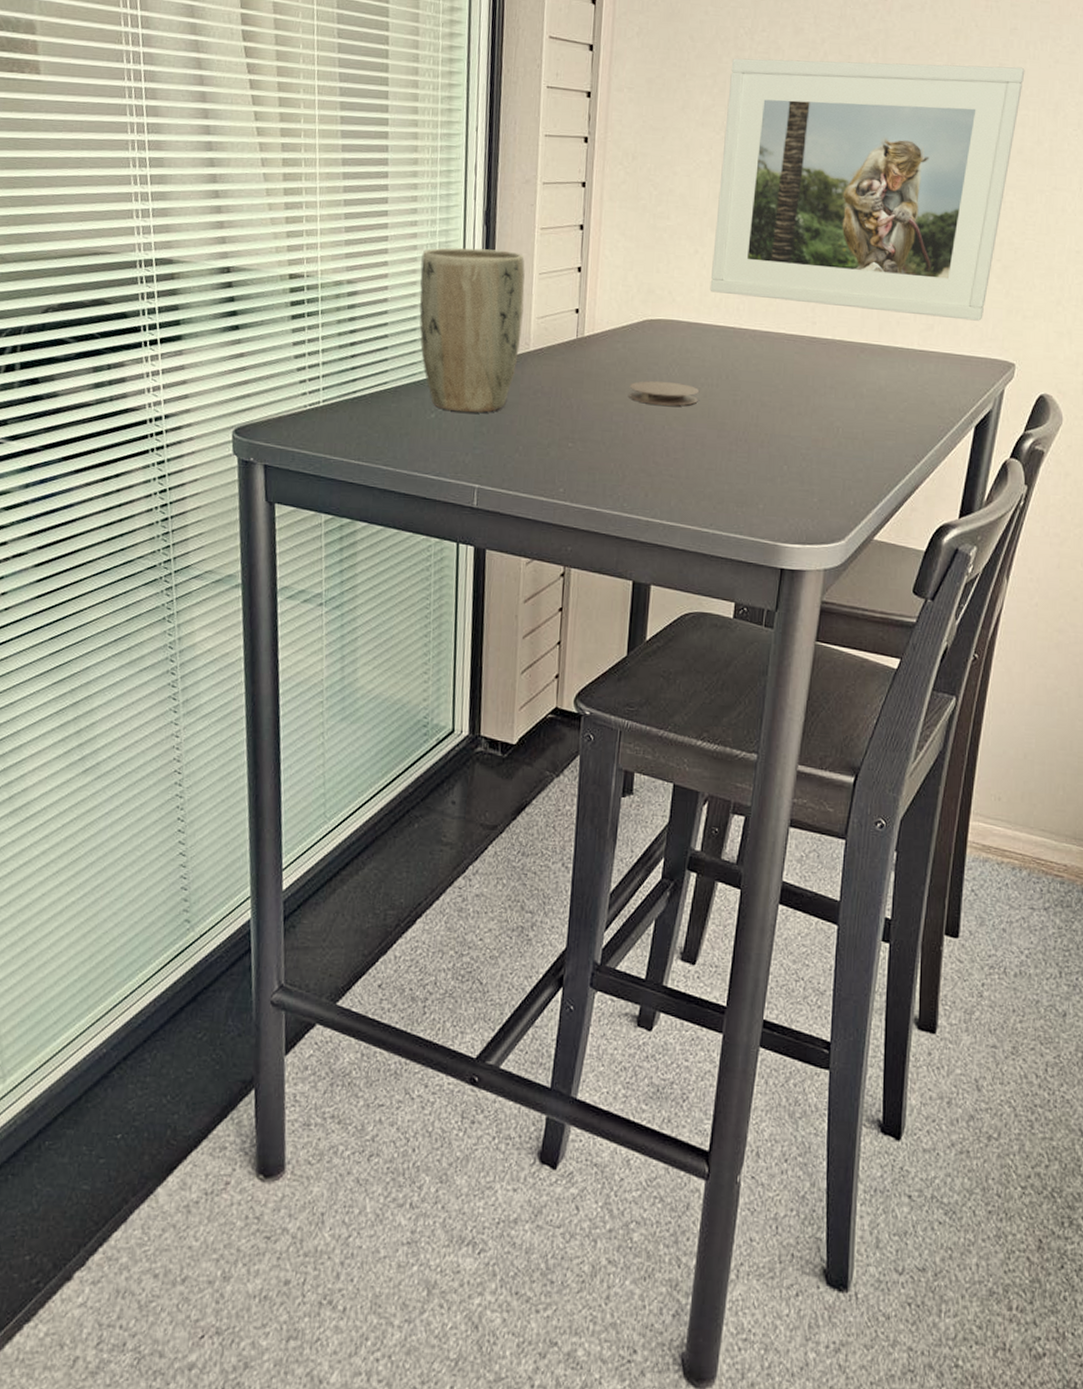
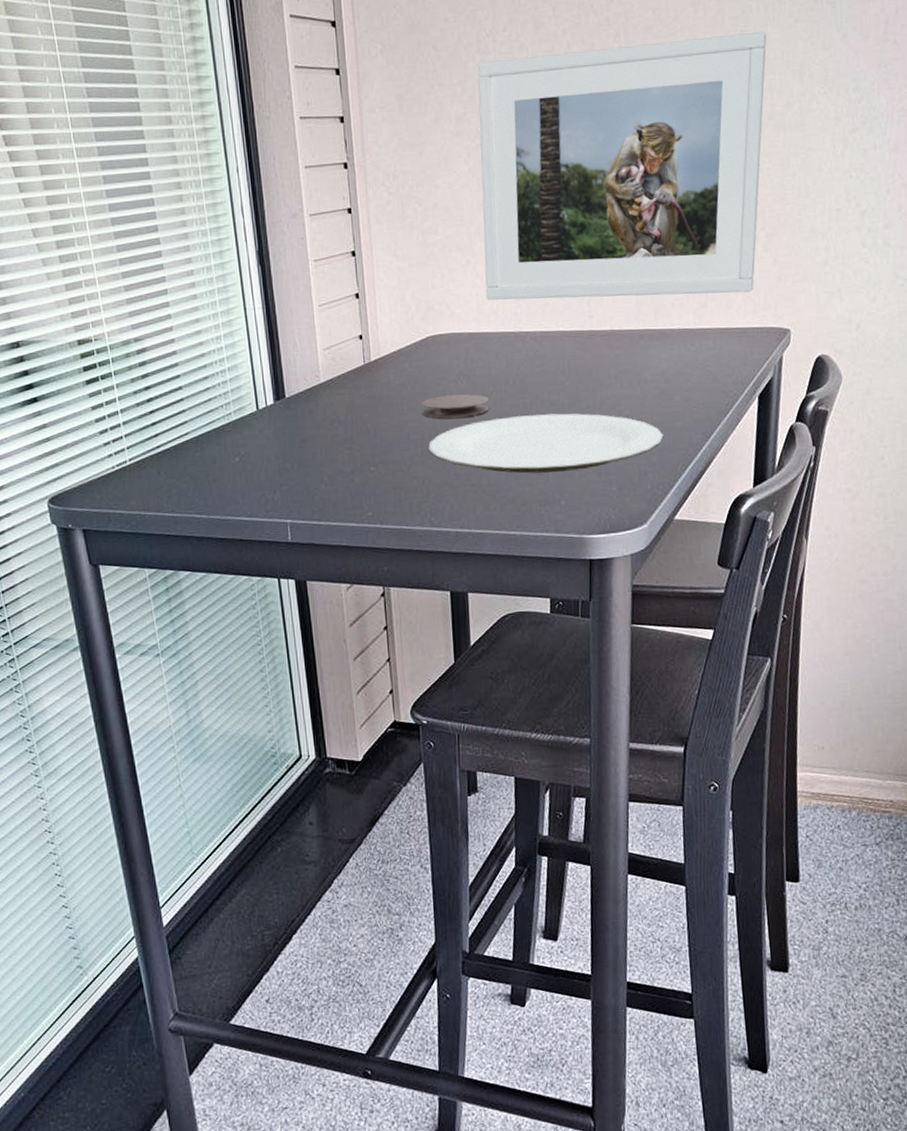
plant pot: present [419,247,525,413] -> none [202,287,311,452]
plate: none [630,411,873,476] -> present [428,413,663,473]

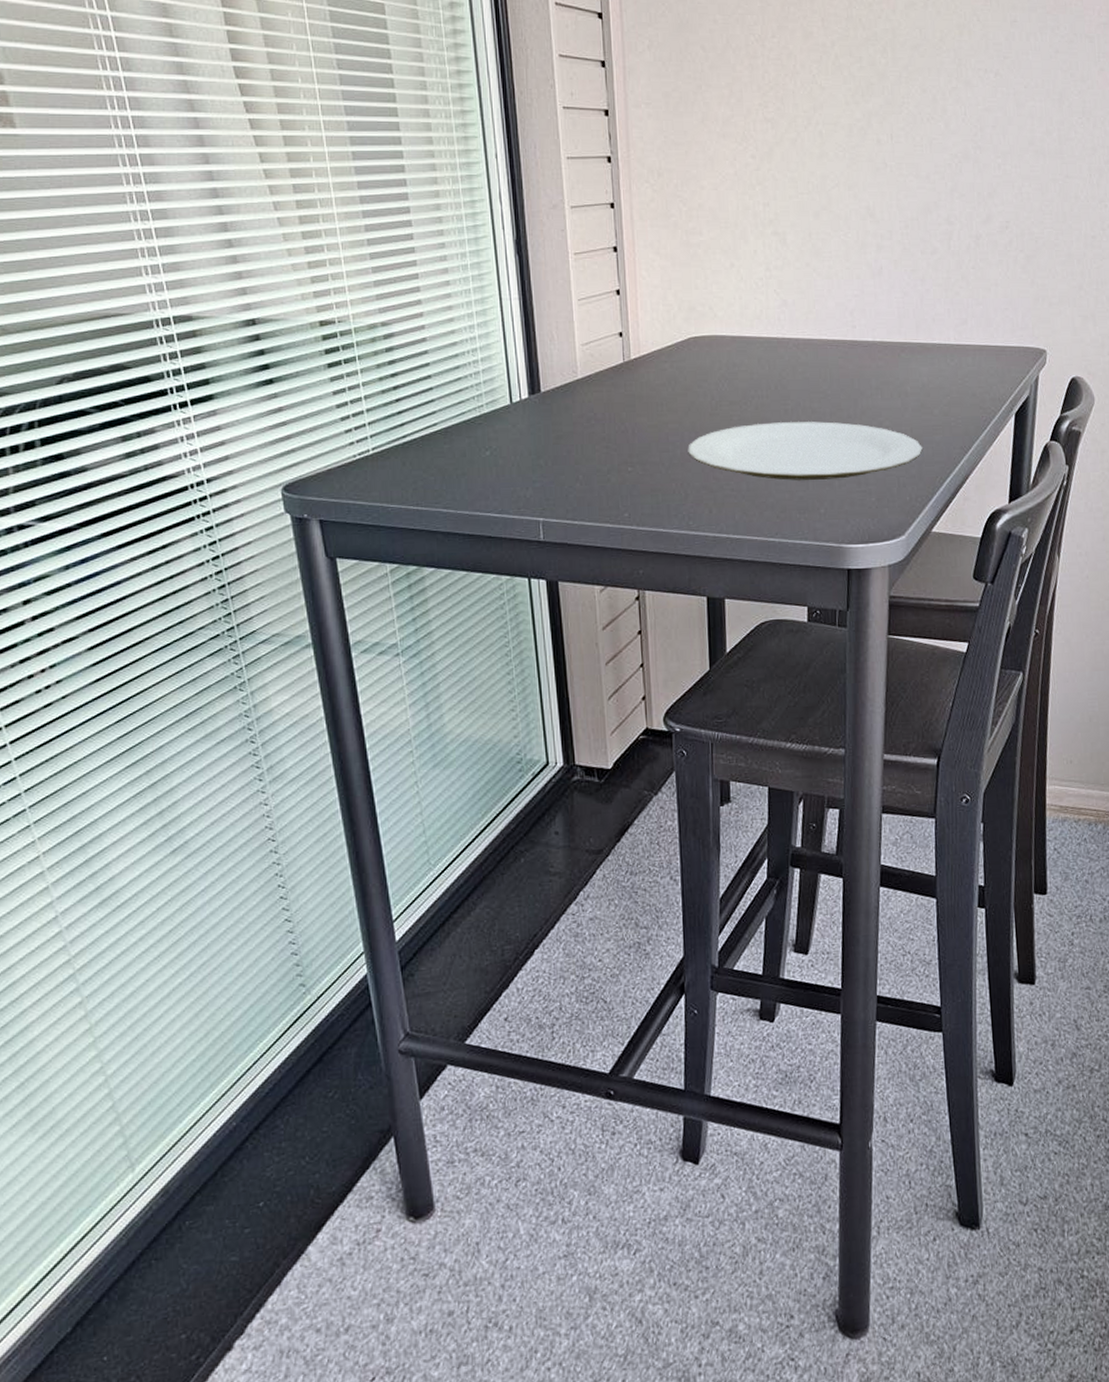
coaster: present [421,394,490,419] -> none [681,397,751,421]
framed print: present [477,31,767,300] -> none [745,59,1029,312]

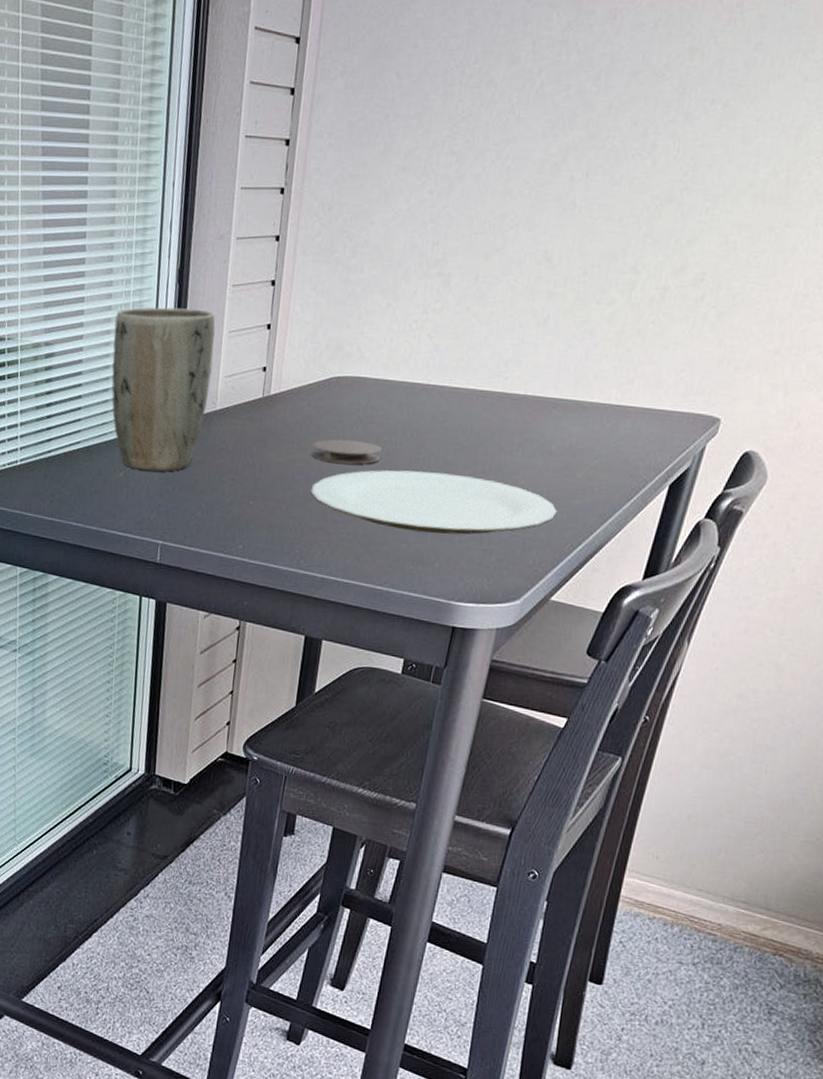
plant pot: none [456,279,568,447] -> present [111,307,215,471]
coaster: none [681,397,751,421] -> present [311,439,383,465]

